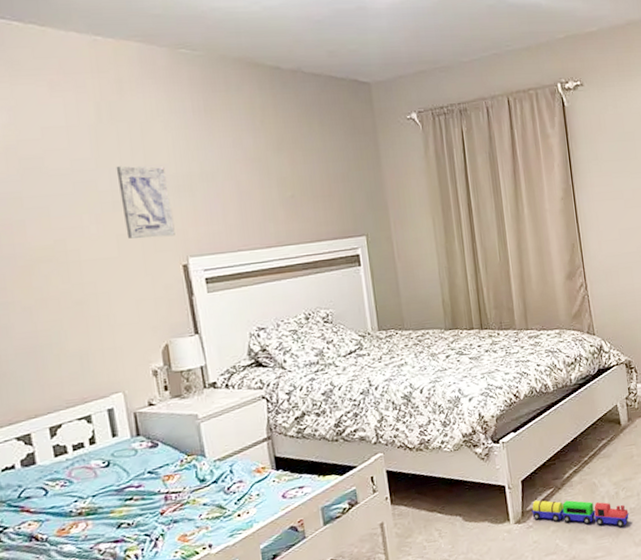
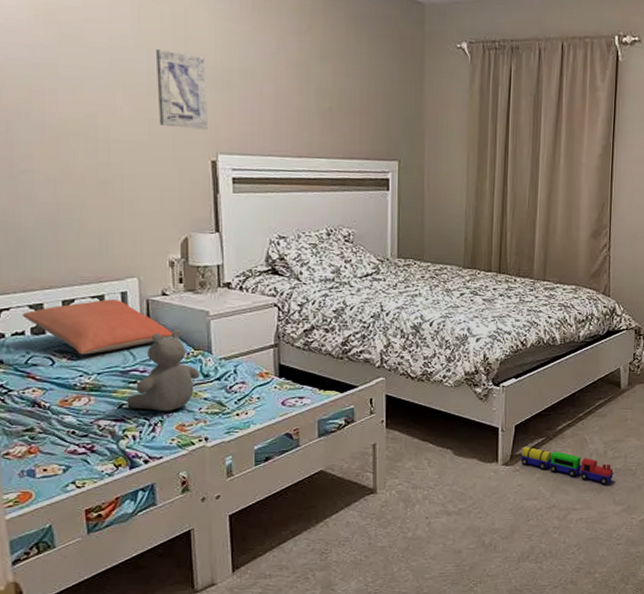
pillow: none [10,417,165,480] -> present [22,299,173,355]
teddy bear: none [125,437,196,526] -> present [127,329,200,412]

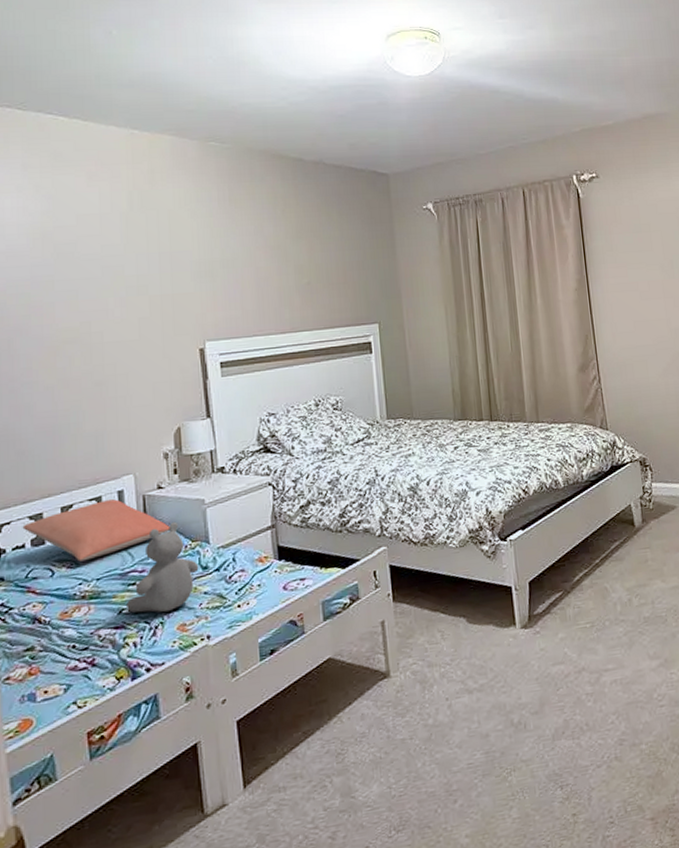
wall art: present [155,48,208,130] -> none [143,251,194,322]
toy train: present [520,446,614,485] -> none [539,603,643,639]

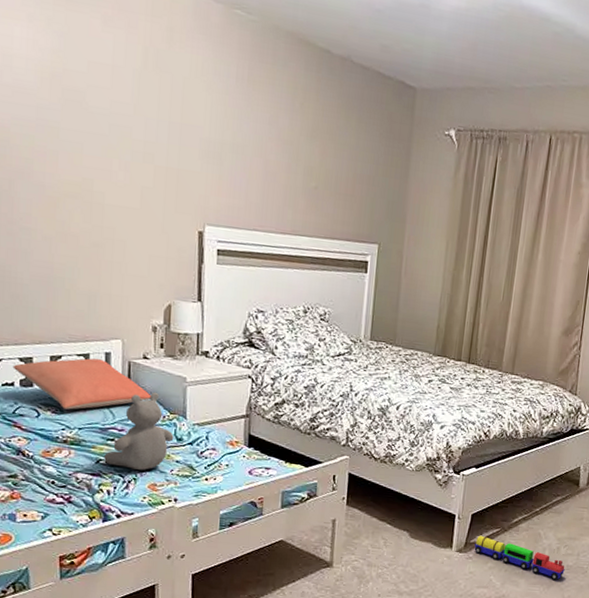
toy train: none [539,603,643,639] -> present [474,535,565,581]

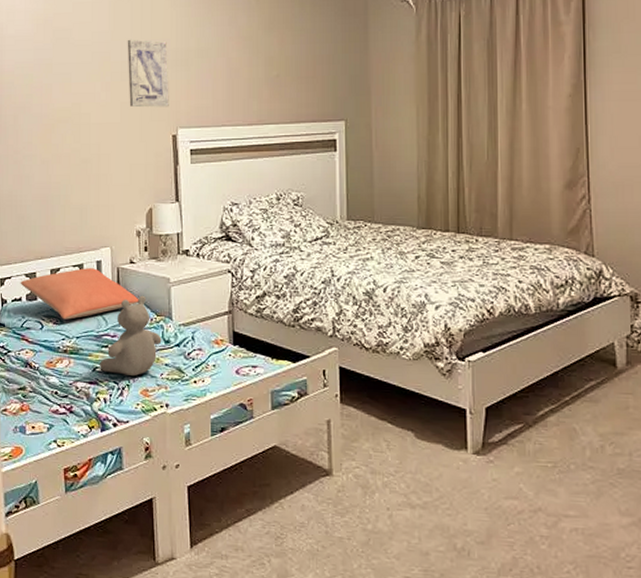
wall art: none [151,117,200,201] -> present [127,39,169,108]
toy train: present [474,535,565,581] -> none [494,433,616,489]

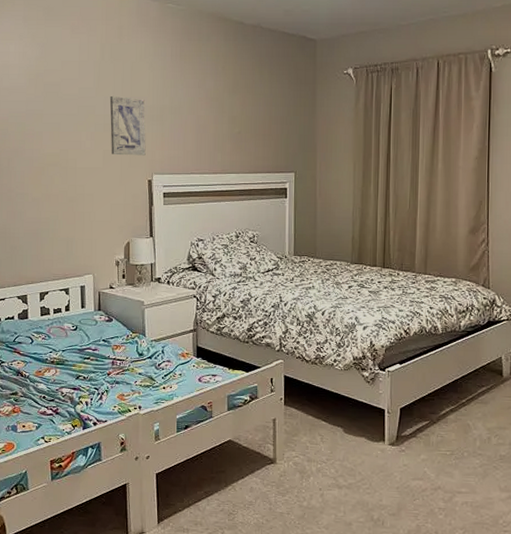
pillow: present [20,268,139,320] -> none [13,292,117,336]
teddy bear: present [100,295,162,377] -> none [82,315,136,384]

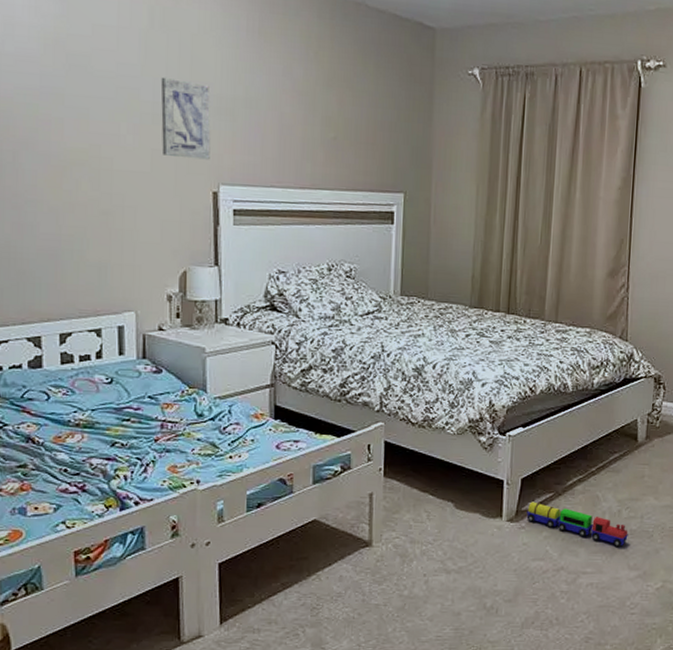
toy train: none [406,428,498,471] -> present [526,501,628,548]

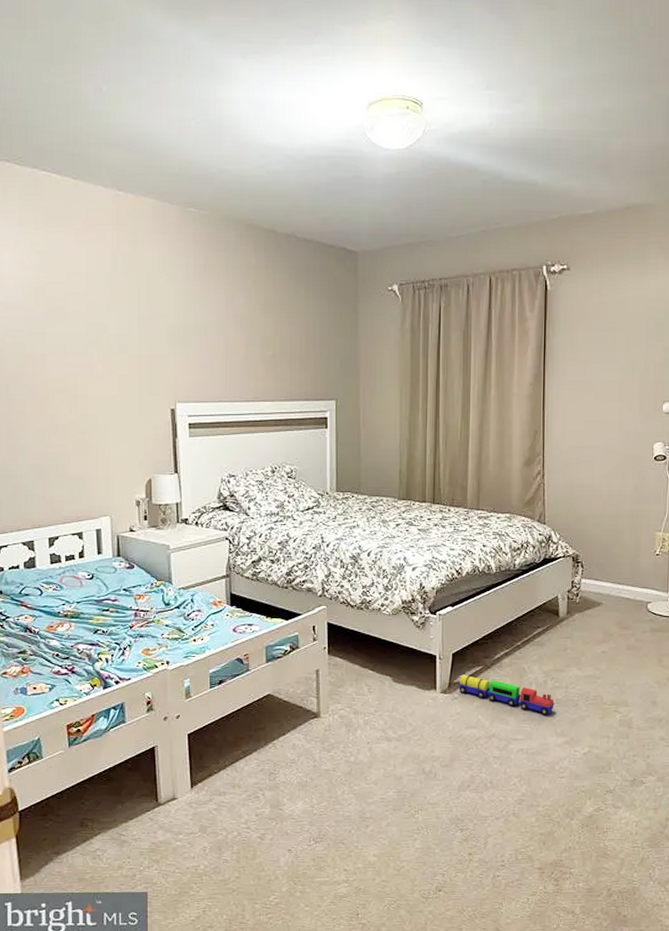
wall art: present [160,77,211,160] -> none [124,312,167,382]

